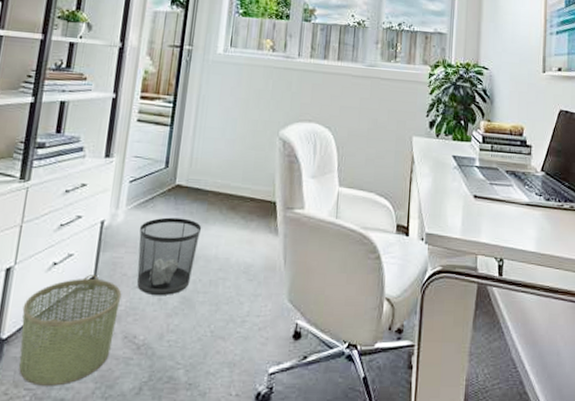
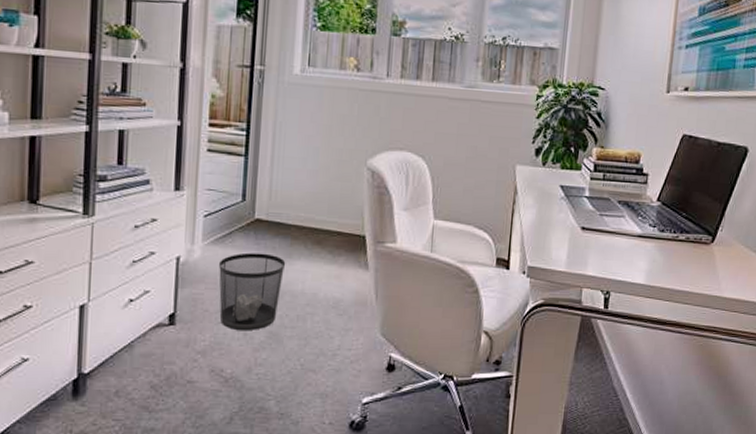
basket: present [19,275,122,386] -> none [102,311,205,417]

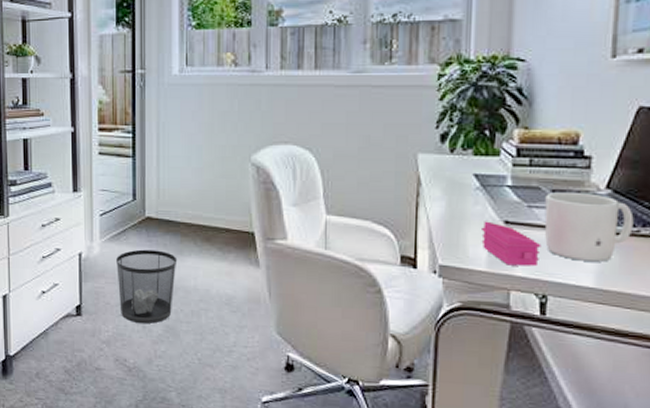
sticky notes: none [562,227,608,267] -> present [481,221,541,267]
mug: none [611,202,675,262] -> present [544,191,634,262]

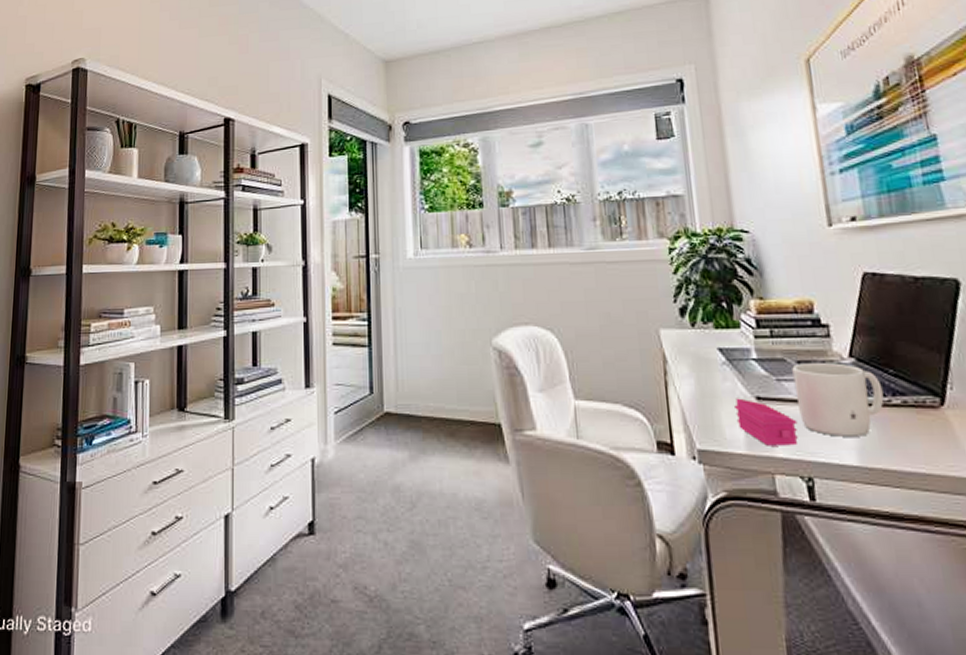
waste bin: present [116,249,178,324] -> none [353,450,420,540]

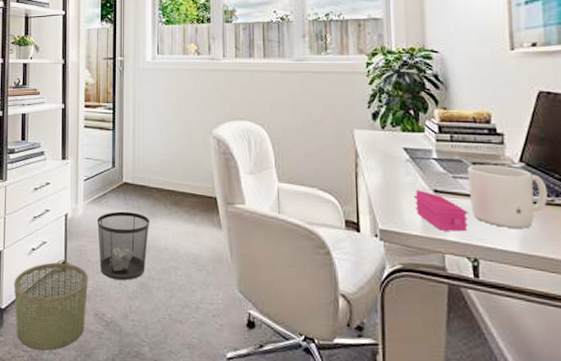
basket: none [246,519,345,643] -> present [13,259,89,351]
waste bin: none [353,450,420,540] -> present [97,211,150,281]

